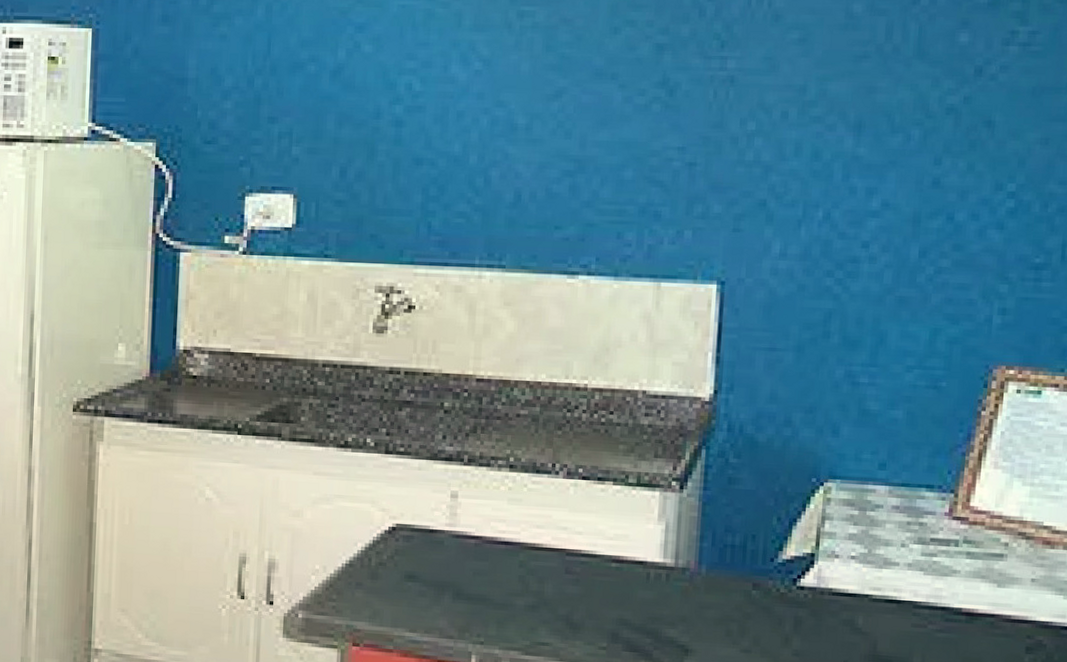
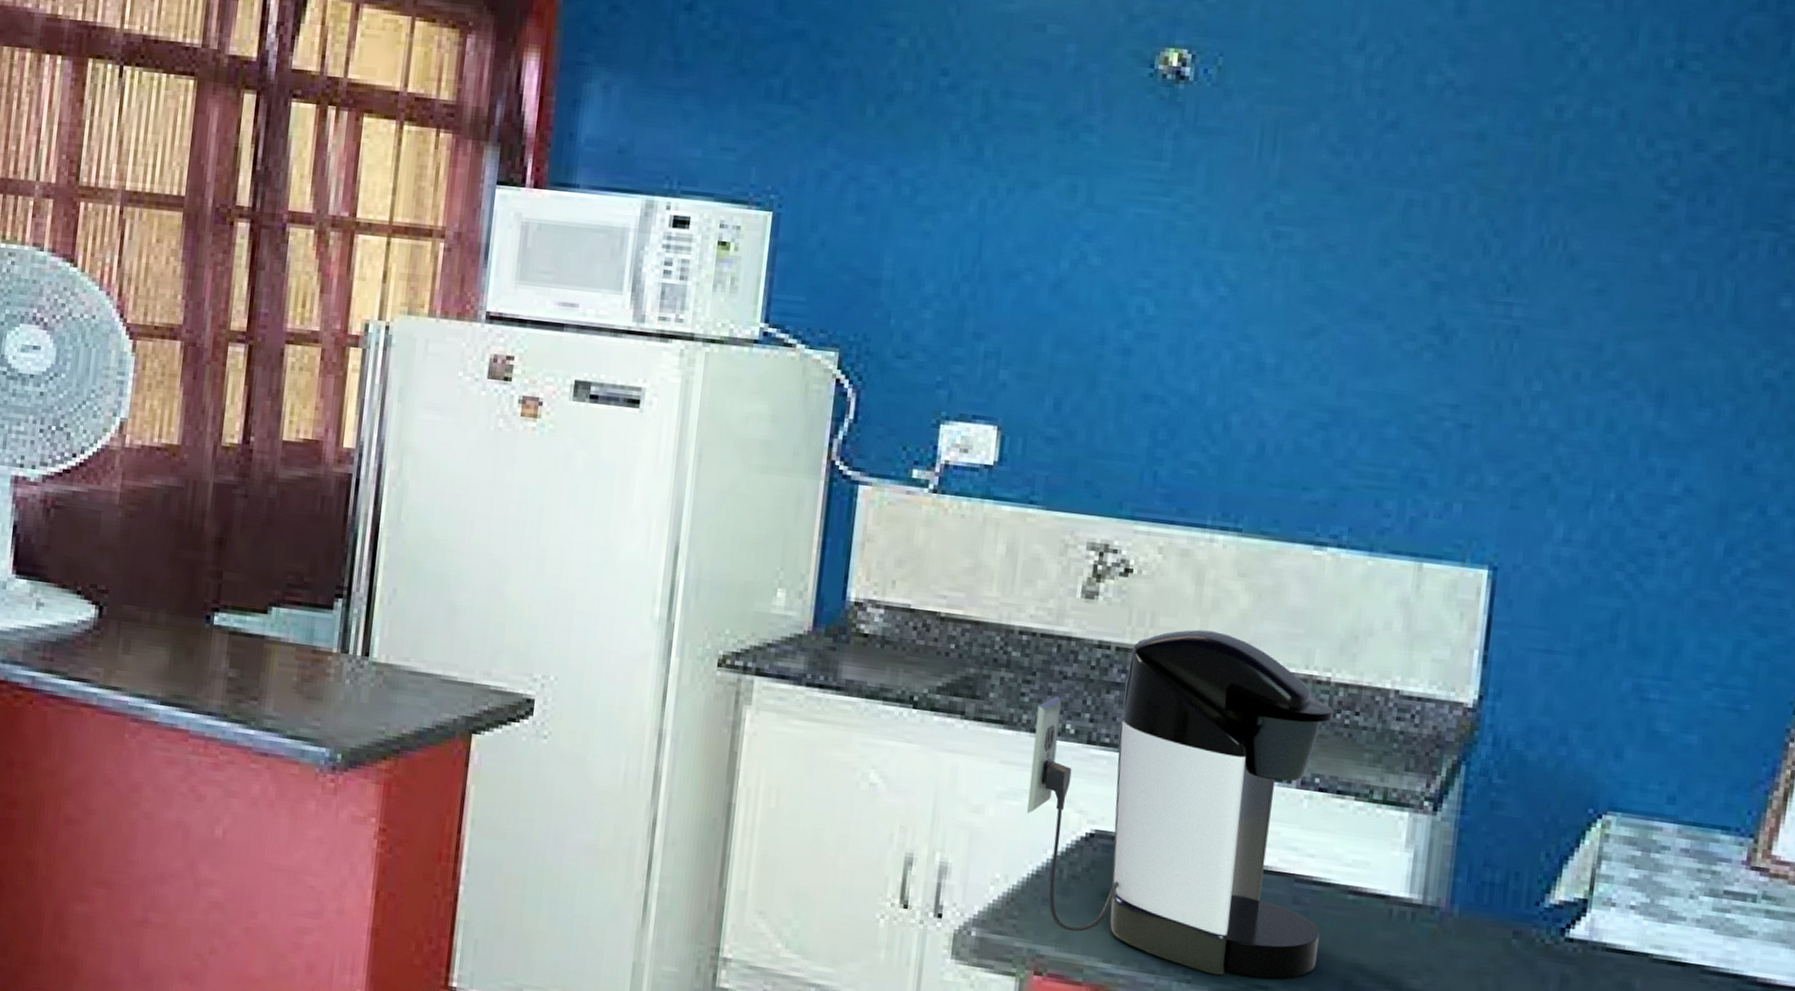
coffee maker: none [338,352,592,637] -> present [1026,629,1335,979]

